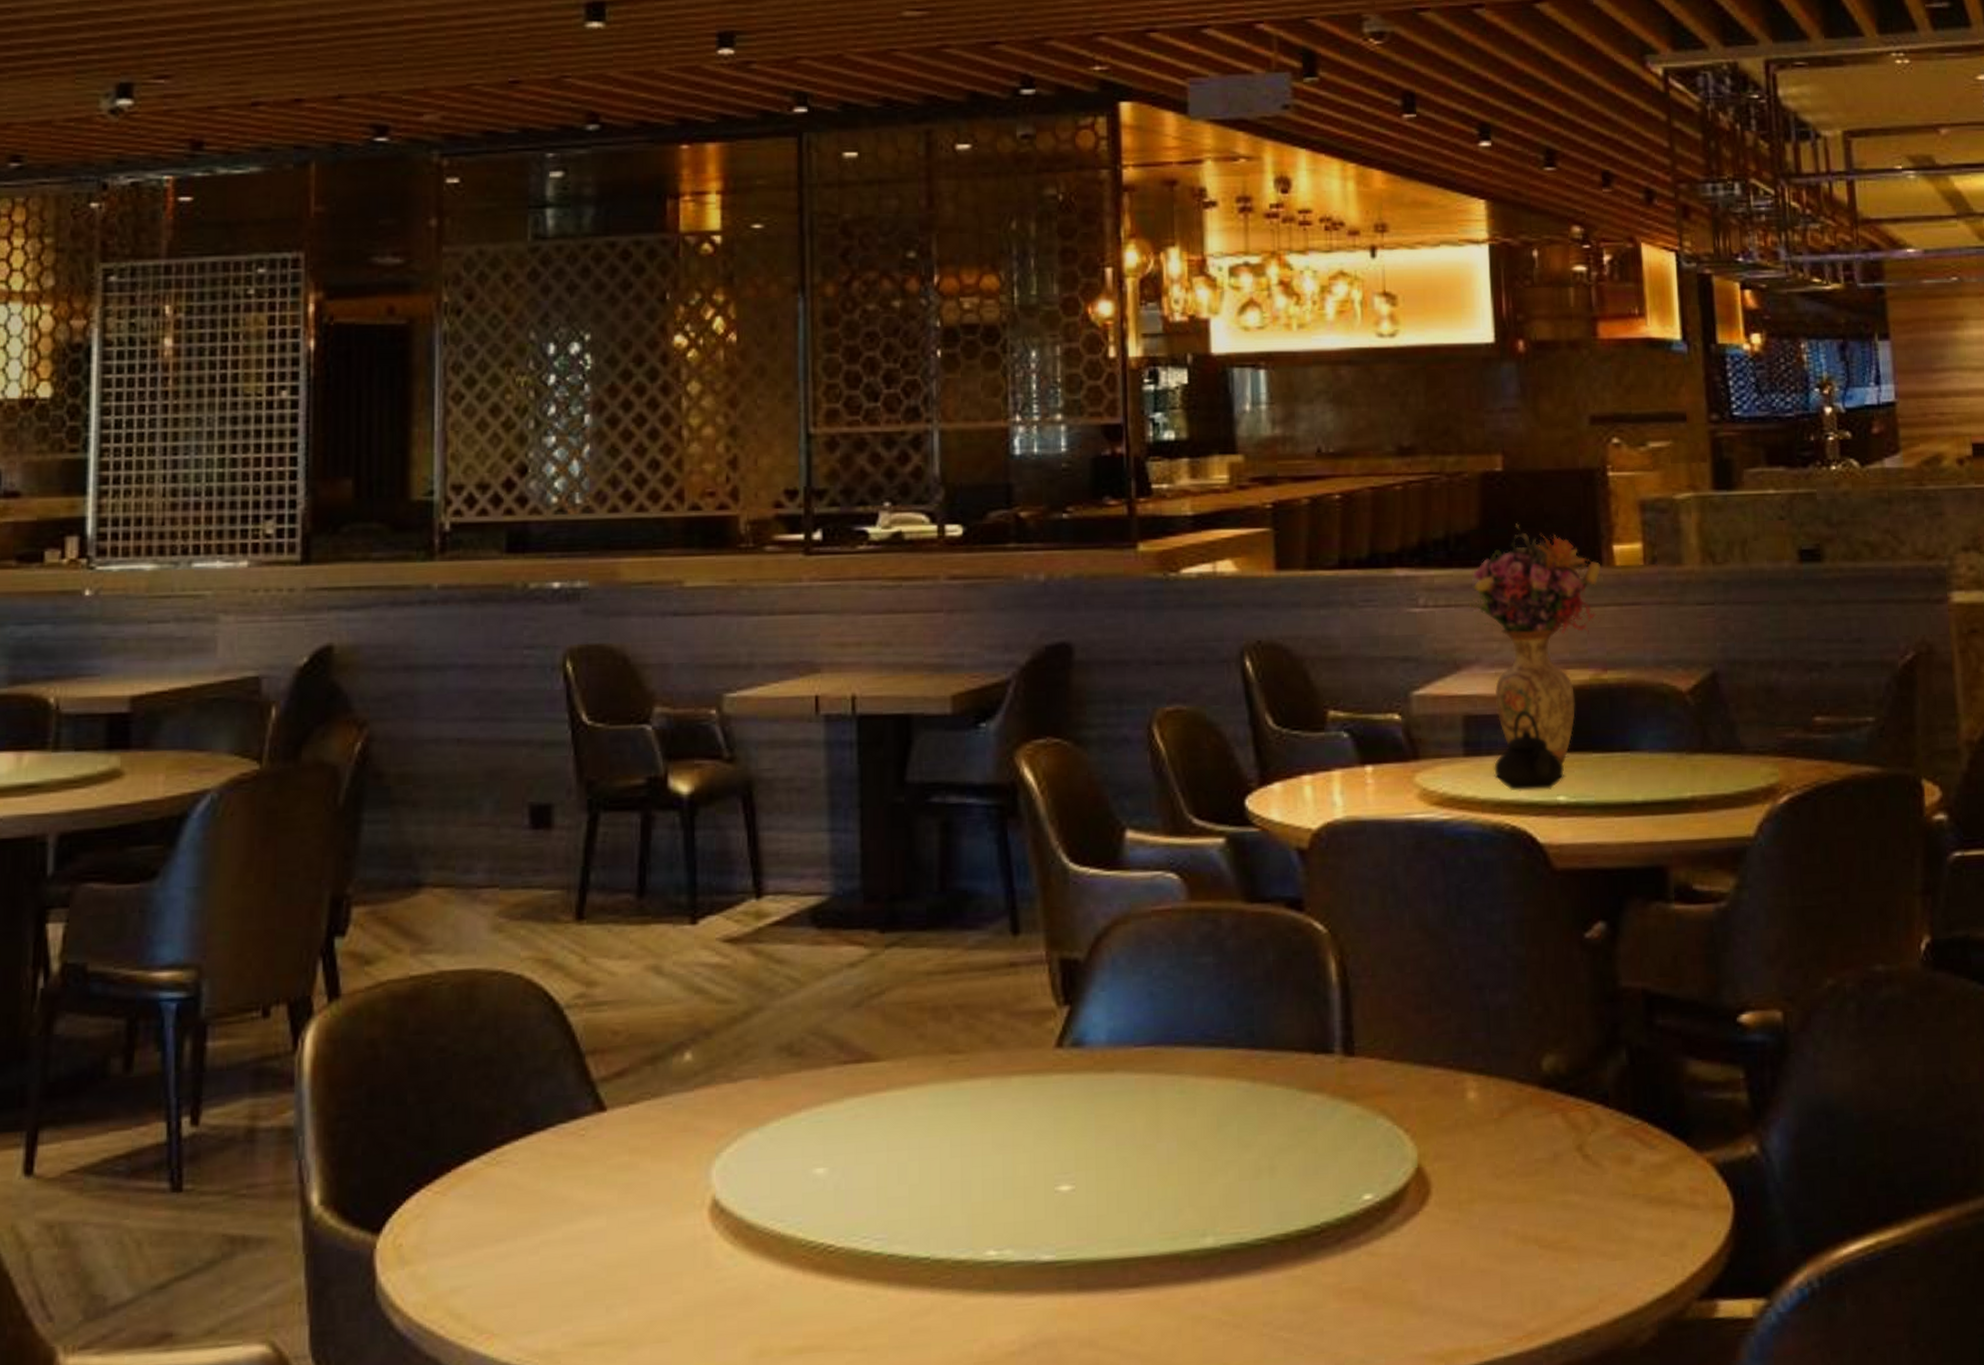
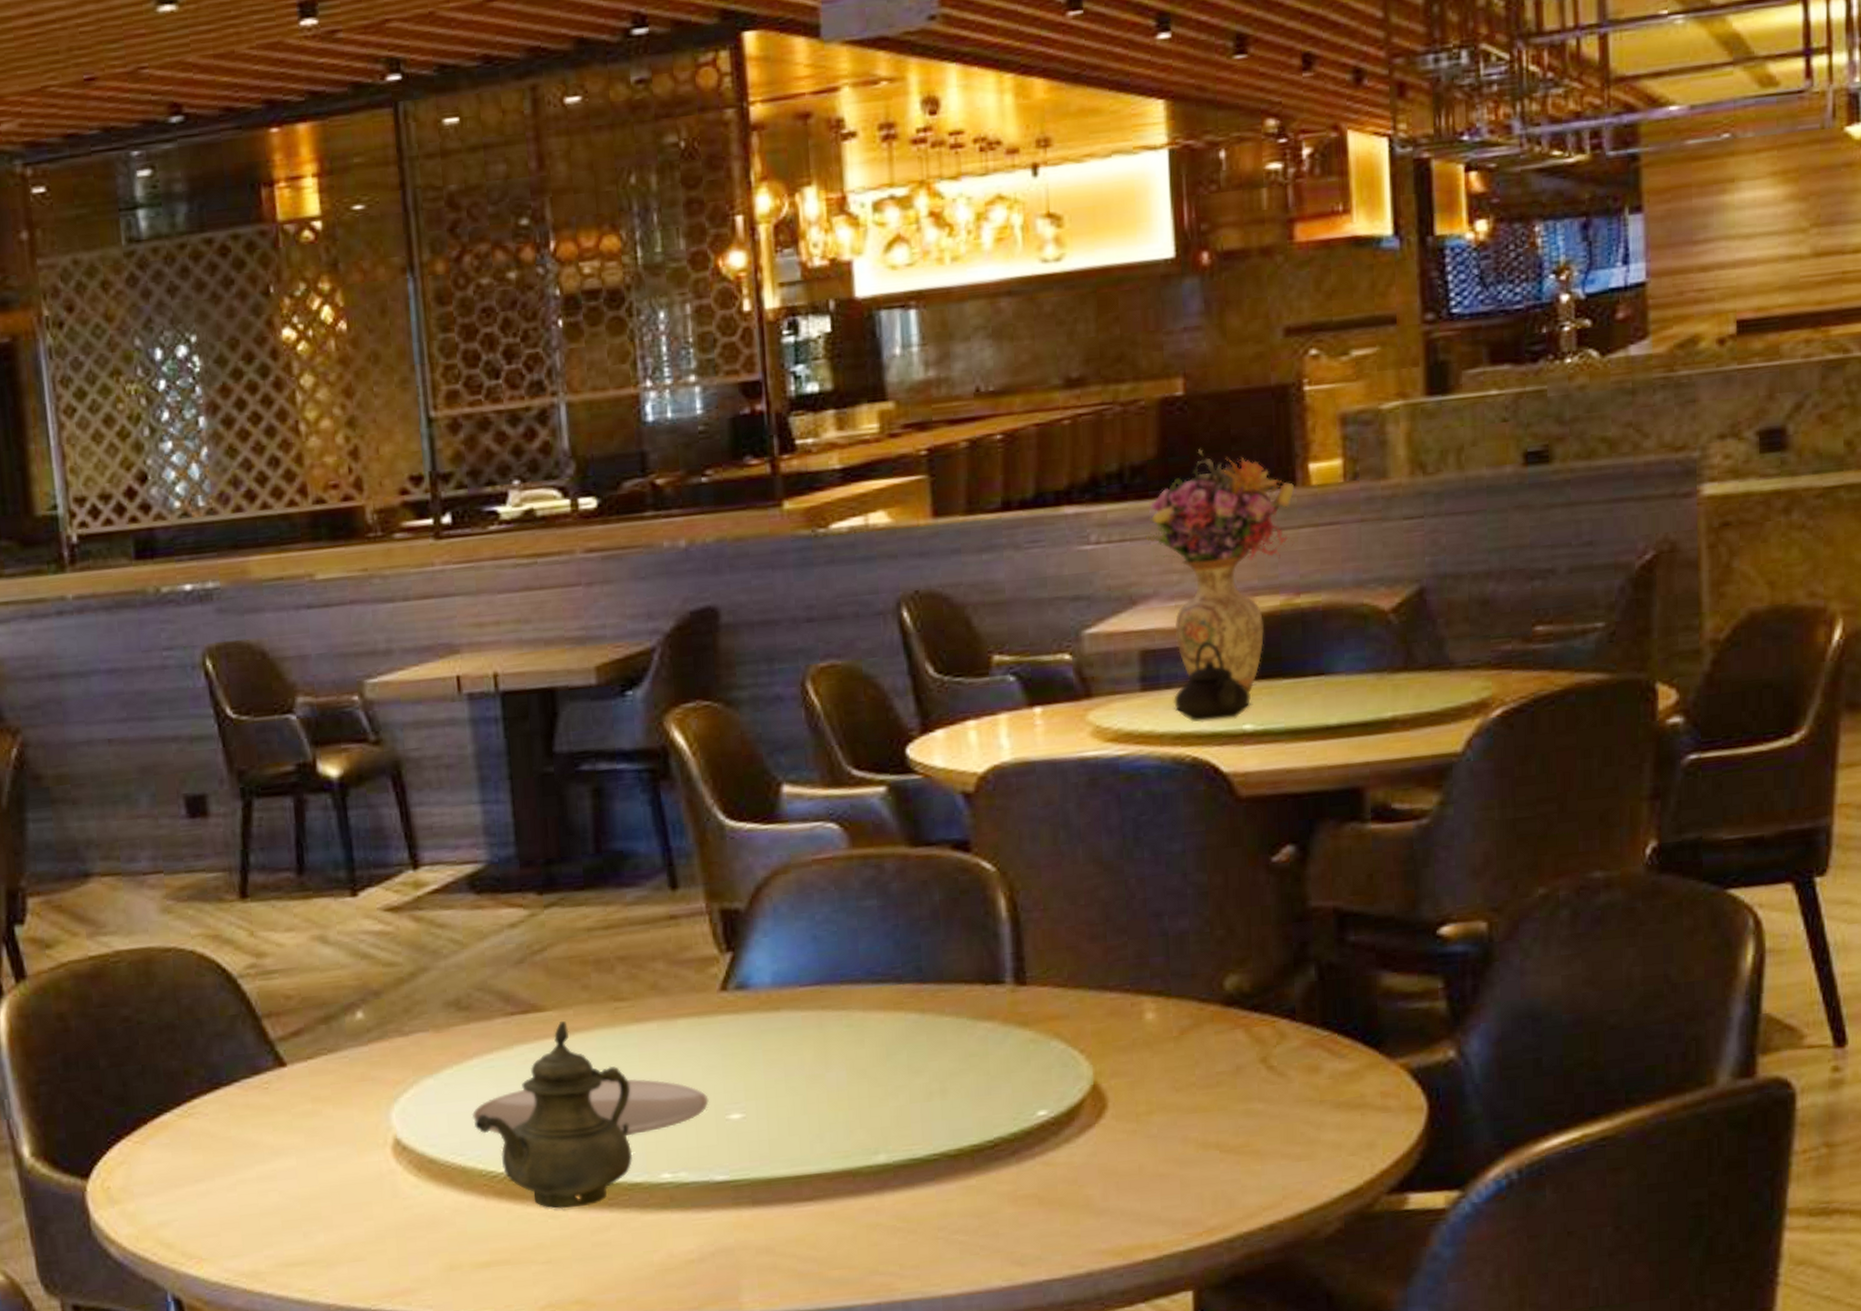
plate: none [795,1141,1039,1207] -> present [471,1079,709,1137]
teapot: none [798,1072,960,1288] -> present [474,1020,632,1209]

